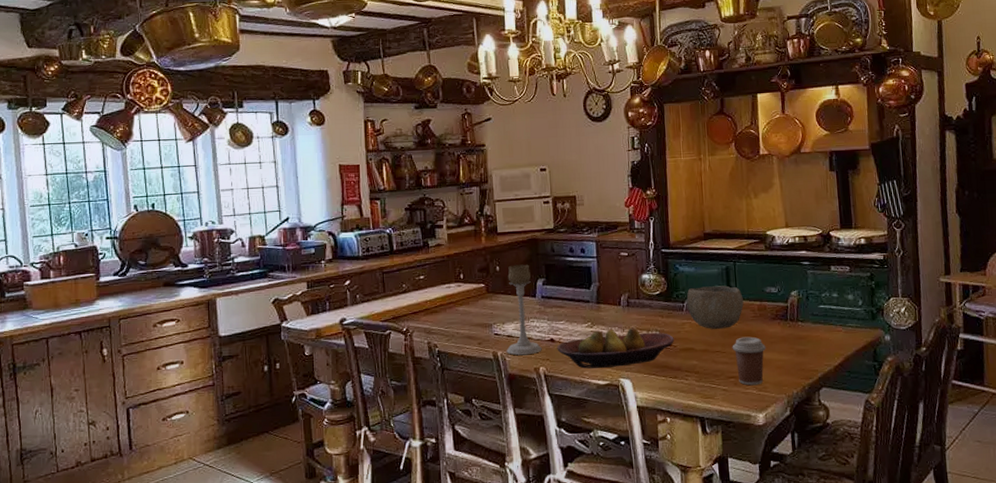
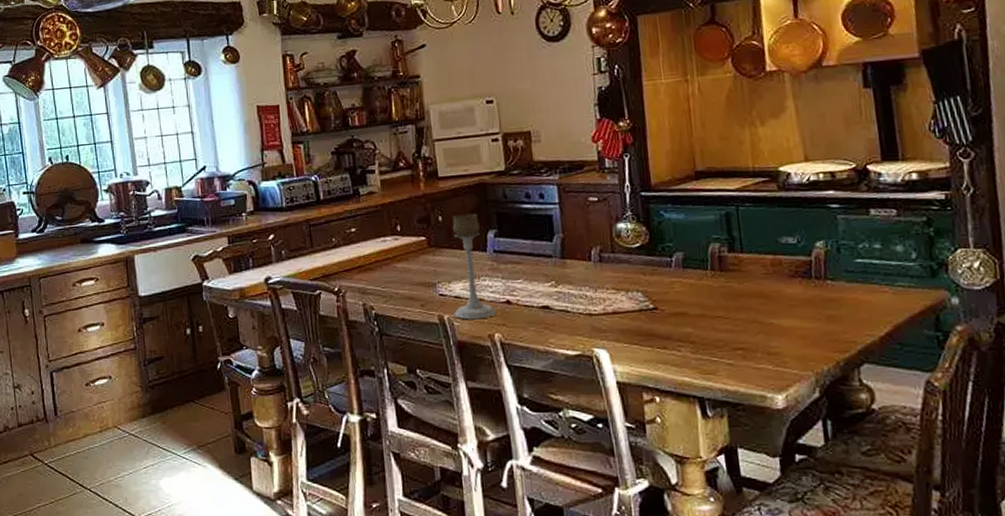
fruit bowl: present [557,327,674,369] -> none [514,287,661,336]
bowl: present [686,285,744,329] -> none [675,235,752,289]
coffee cup: present [732,336,766,386] -> none [737,298,784,360]

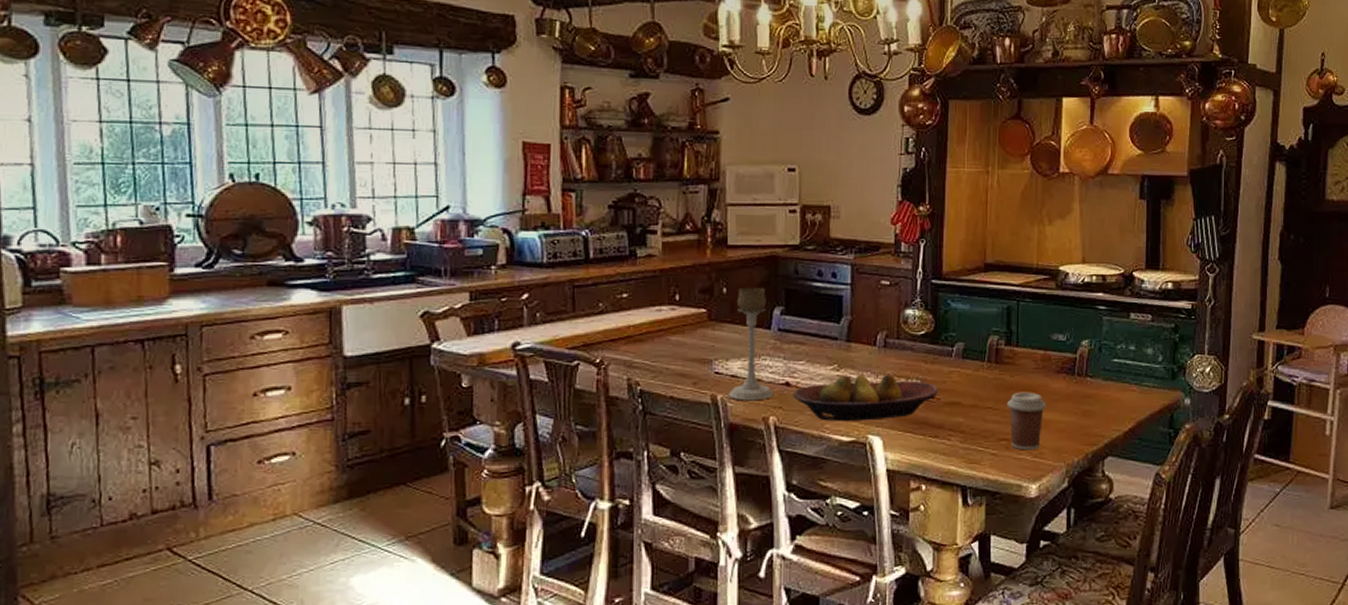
fruit bowl: none [514,287,661,336] -> present [793,373,938,421]
coffee cup: none [737,298,784,360] -> present [1006,392,1047,451]

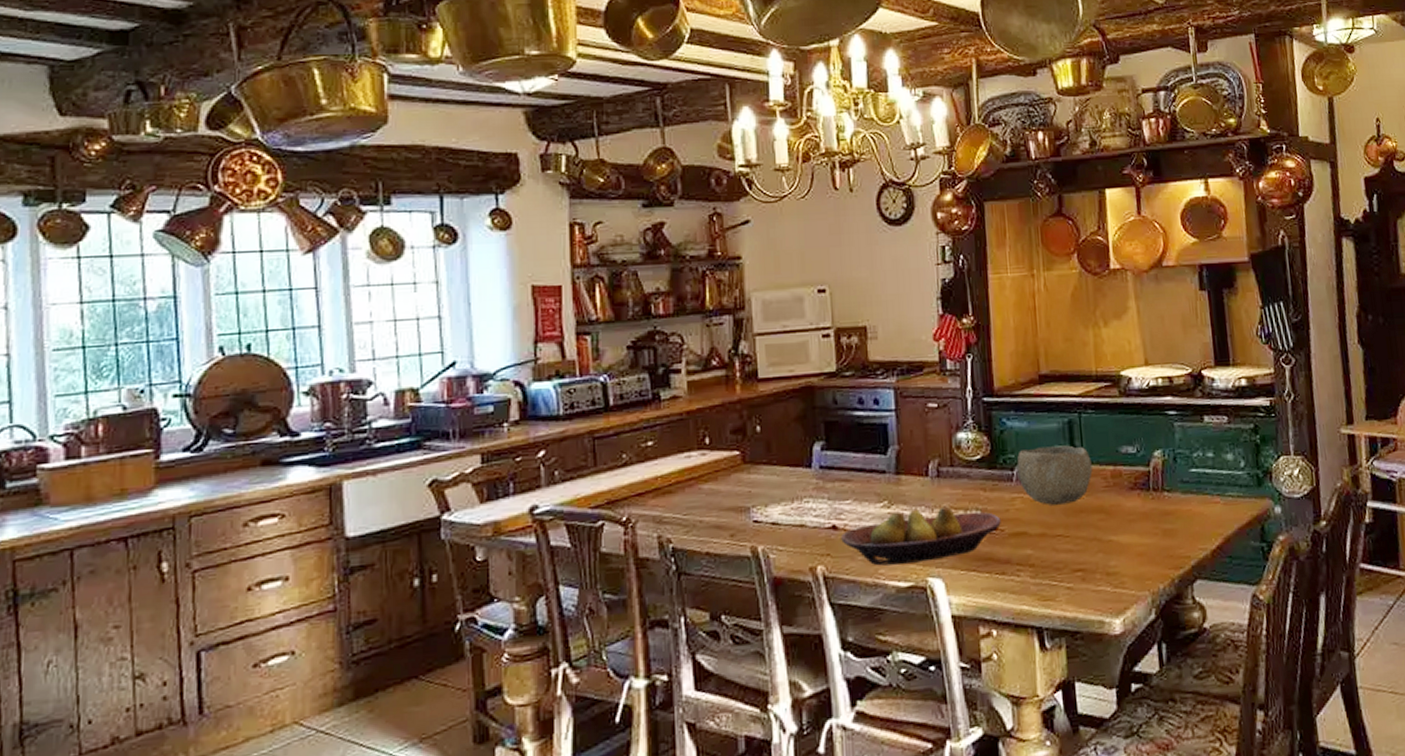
candle holder: present [728,287,774,401] -> none [770,422,820,551]
bowl: none [957,328,1025,380] -> present [1017,445,1093,505]
coffee cup: present [1006,392,1047,451] -> none [1078,513,1123,581]

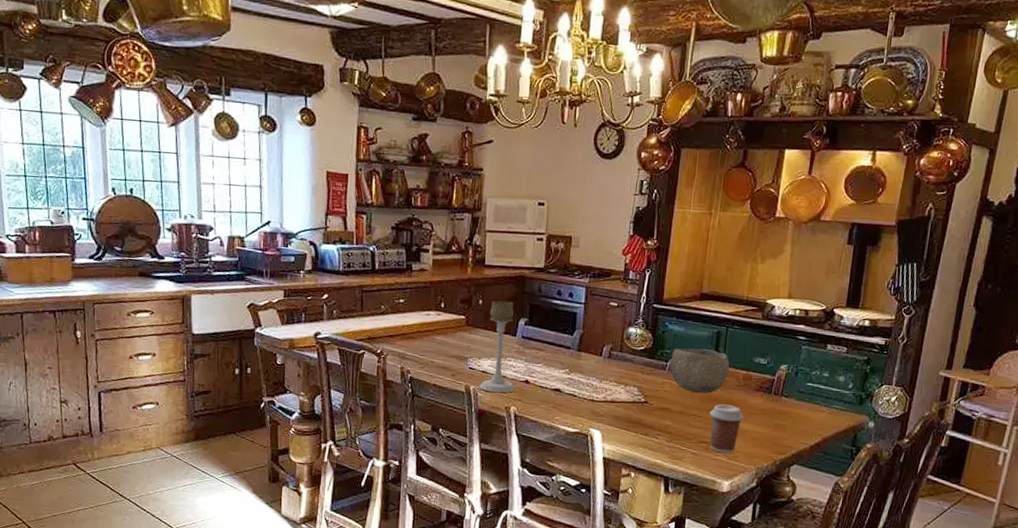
candle holder: none [770,422,820,551] -> present [479,300,516,393]
fruit bowl: present [841,506,1001,566] -> none [531,378,652,417]
coffee cup: none [1078,513,1123,581] -> present [709,404,744,454]

